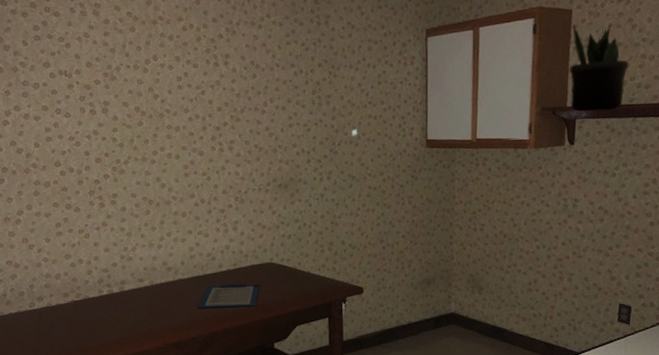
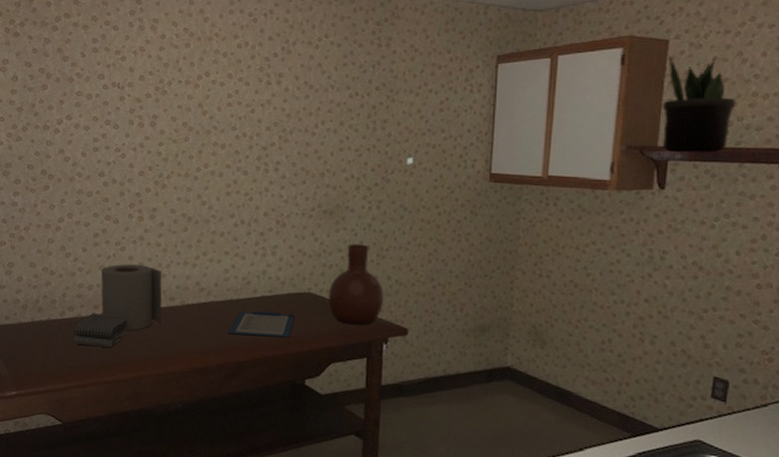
towel: none [44,301,99,334] -> present [73,313,128,348]
paper towel roll: none [66,250,133,315] -> present [100,264,162,331]
vase: none [289,213,340,289] -> present [328,244,384,325]

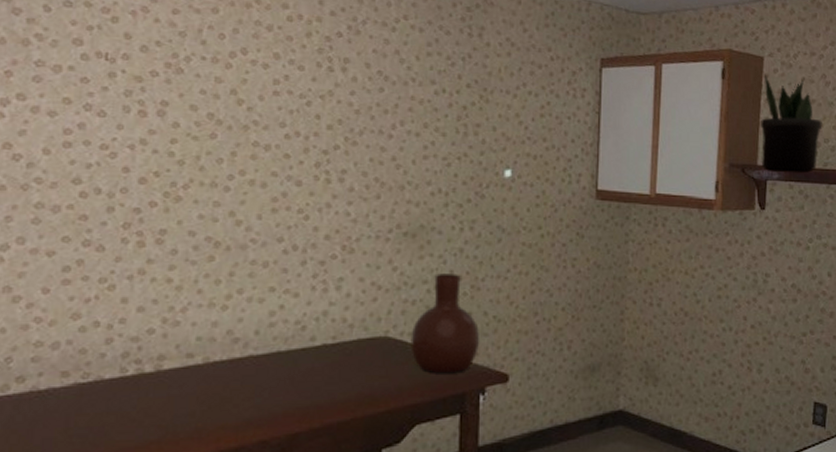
towel: present [73,313,128,348] -> none [23,383,119,433]
paper towel roll: present [100,264,162,331] -> none [73,310,175,405]
clipboard: present [228,311,295,338] -> none [274,364,367,399]

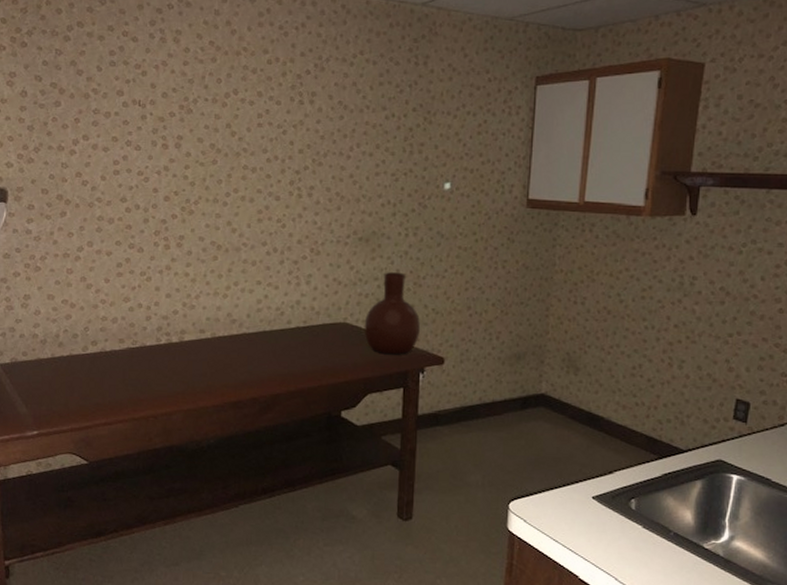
planter: present [761,74,823,174] -> none [696,80,767,179]

